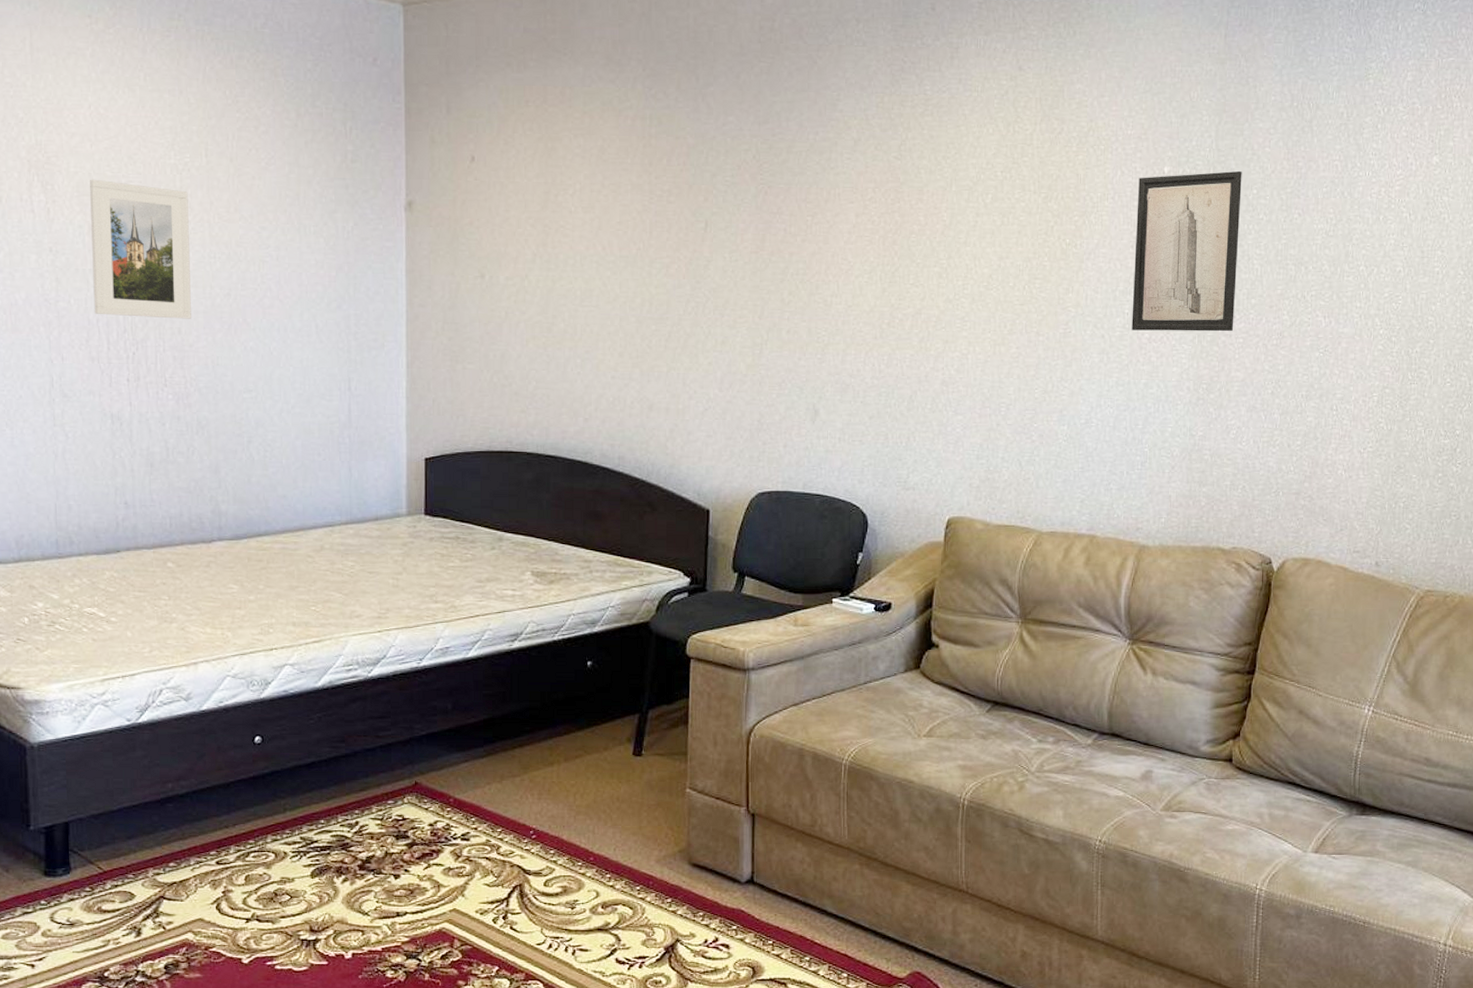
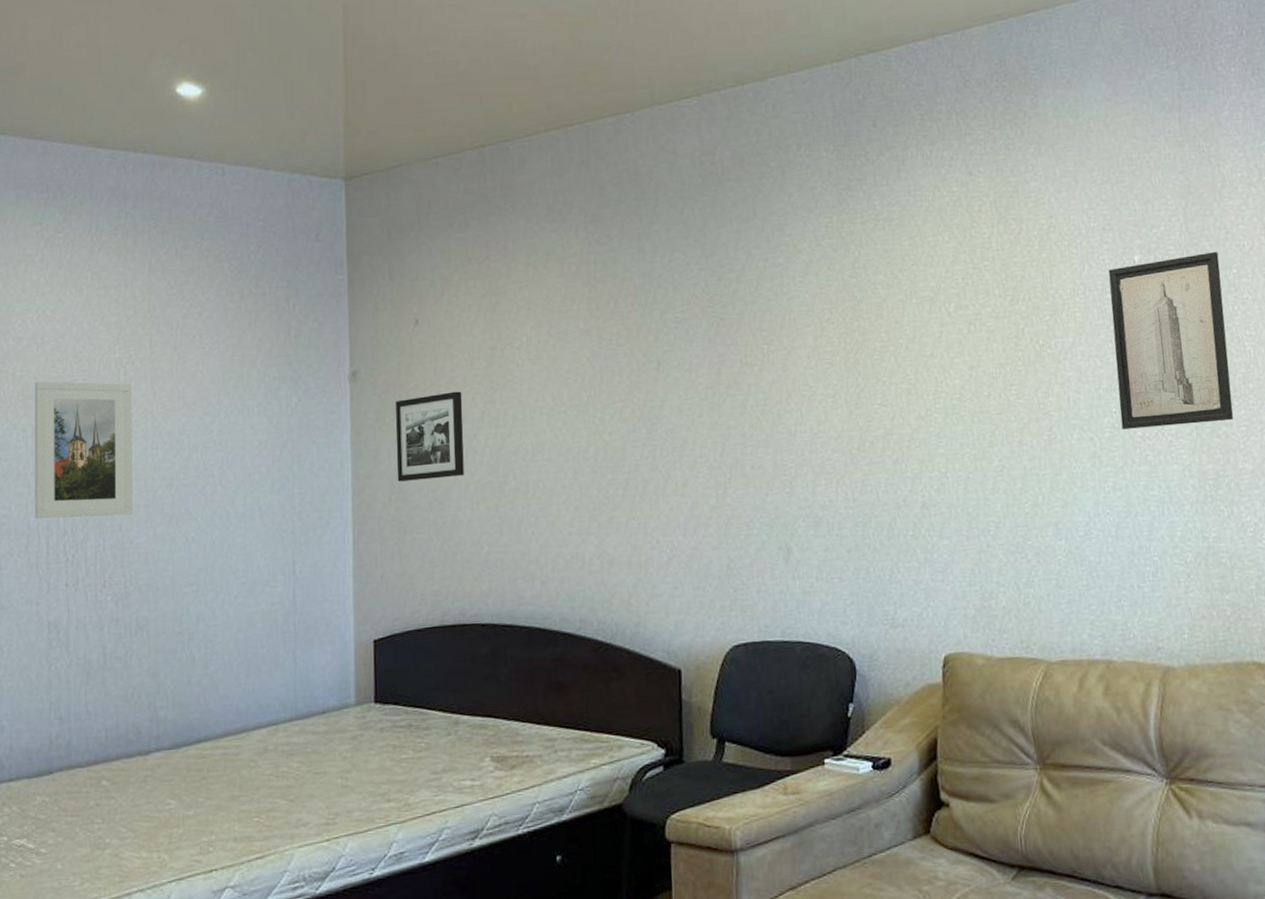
picture frame: none [450,231,516,314] -> present [396,391,464,482]

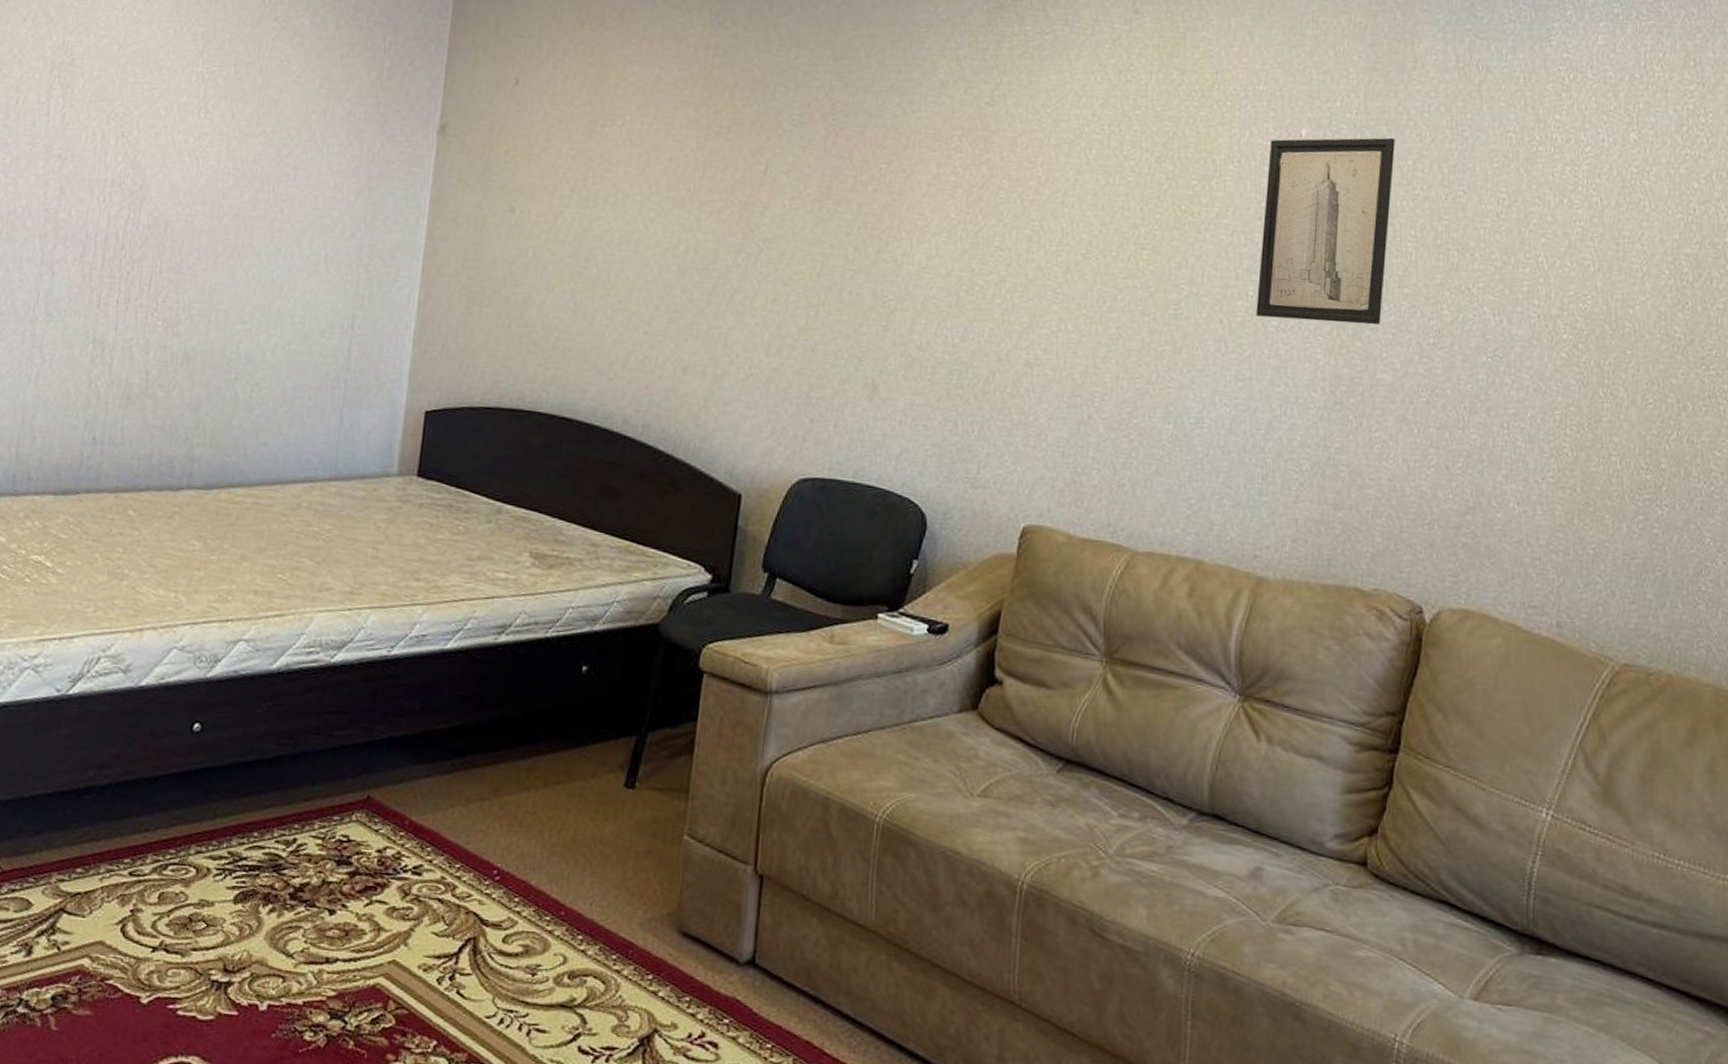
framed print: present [35,381,132,519] -> none [94,84,211,239]
picture frame: present [396,391,464,482] -> none [473,162,554,254]

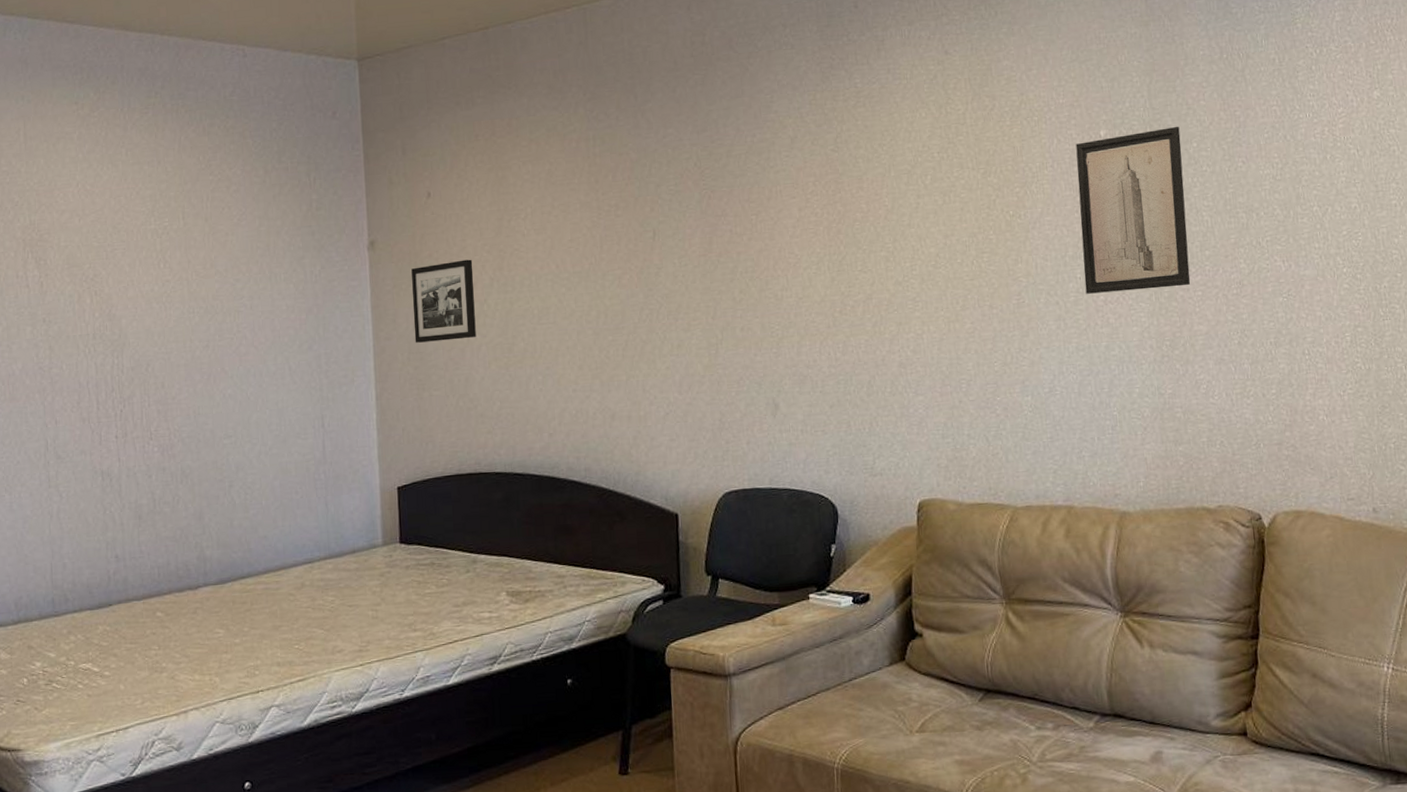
picture frame: none [473,162,554,254] -> present [411,259,476,343]

